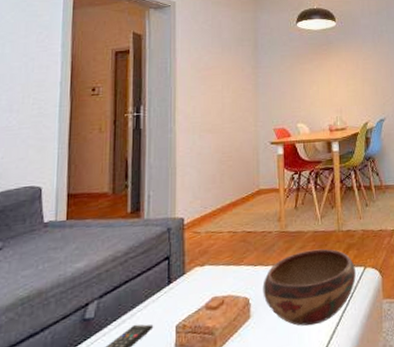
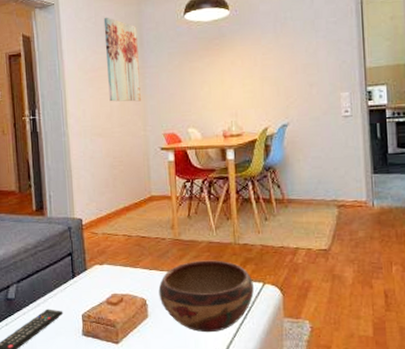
wall art: none [220,20,253,99] -> present [103,17,141,102]

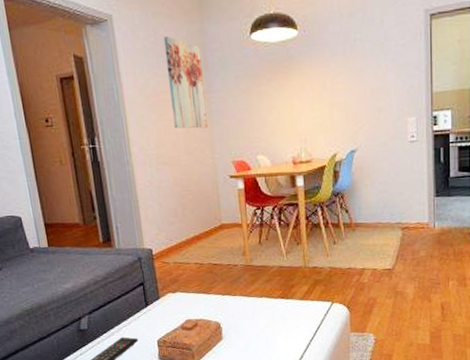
decorative bowl: present [158,260,254,333] -> none [232,283,323,350]

